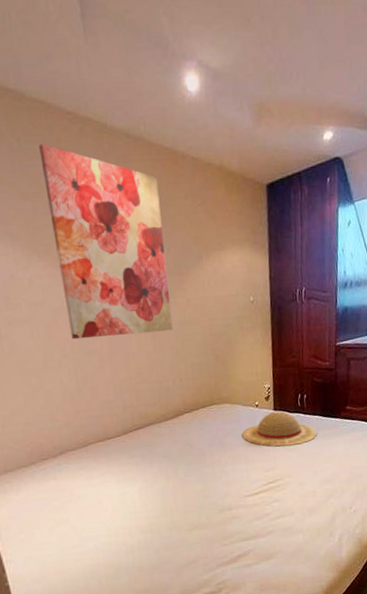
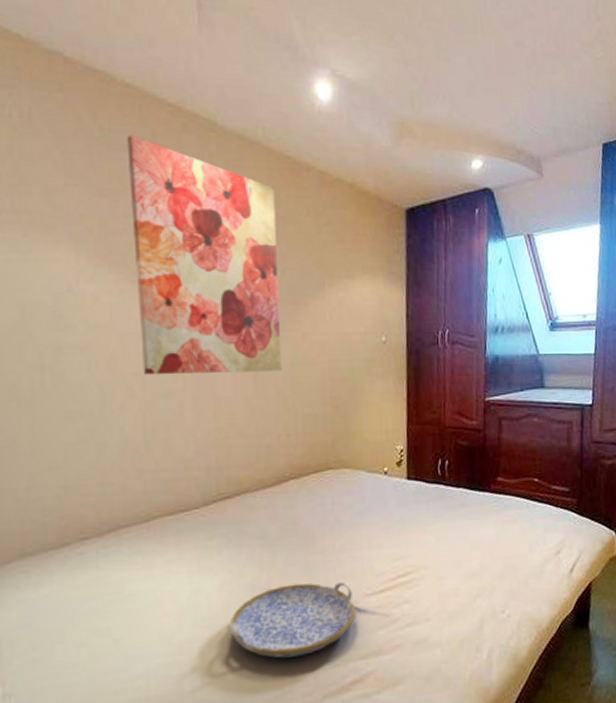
serving tray: none [147,486,239,540] -> present [226,581,356,658]
straw hat: present [241,411,317,447] -> none [364,480,461,528]

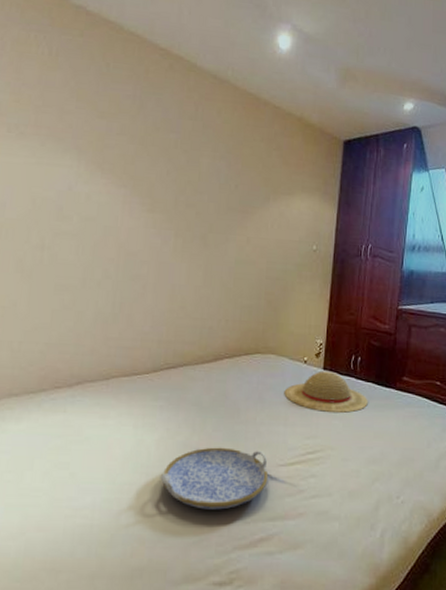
wall art: present [127,134,282,376] -> none [117,71,237,267]
straw hat: none [364,480,461,528] -> present [284,371,368,413]

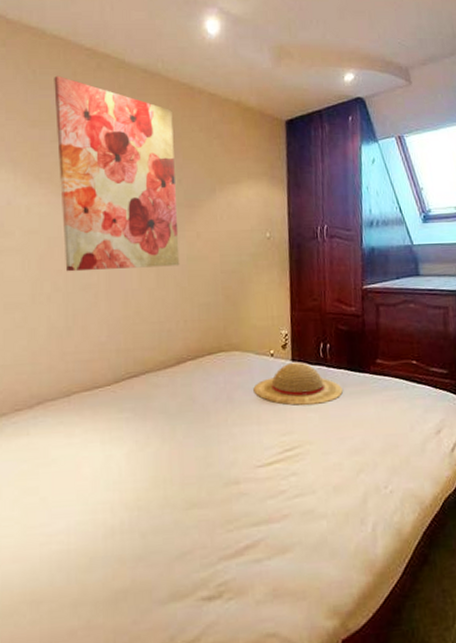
wall art: none [117,71,237,267] -> present [54,75,180,272]
serving tray: present [160,447,269,510] -> none [134,453,247,522]

